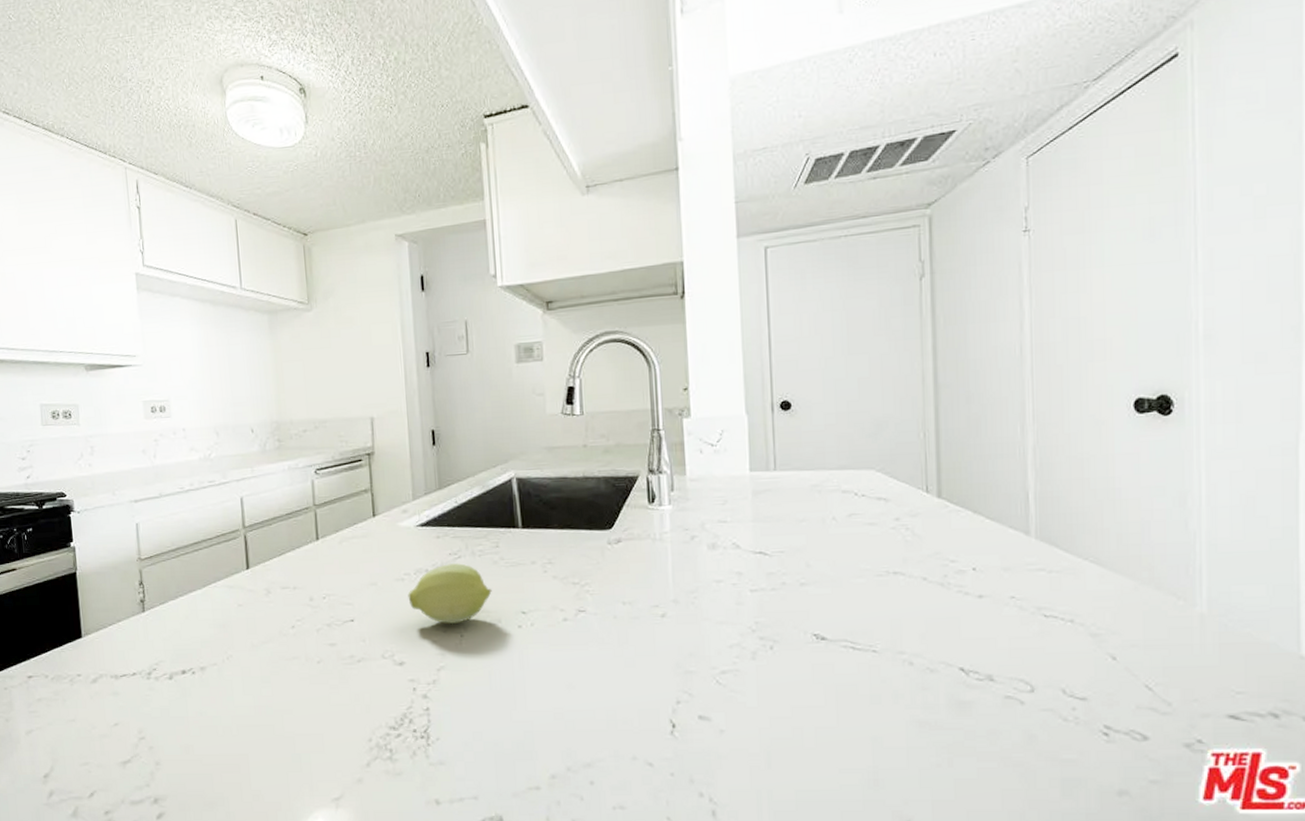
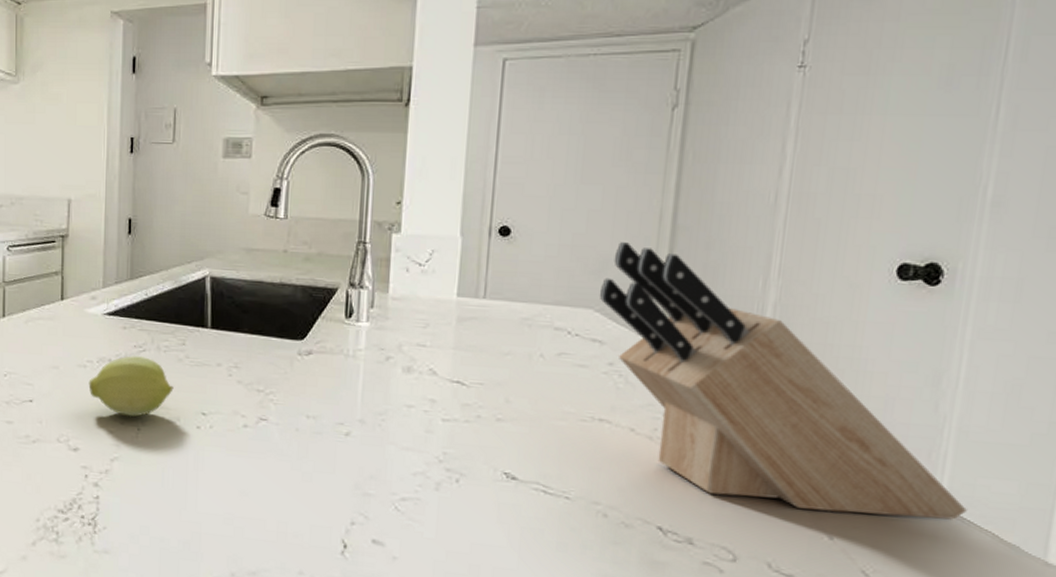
knife block: none [879,404,1226,635] -> present [600,242,967,520]

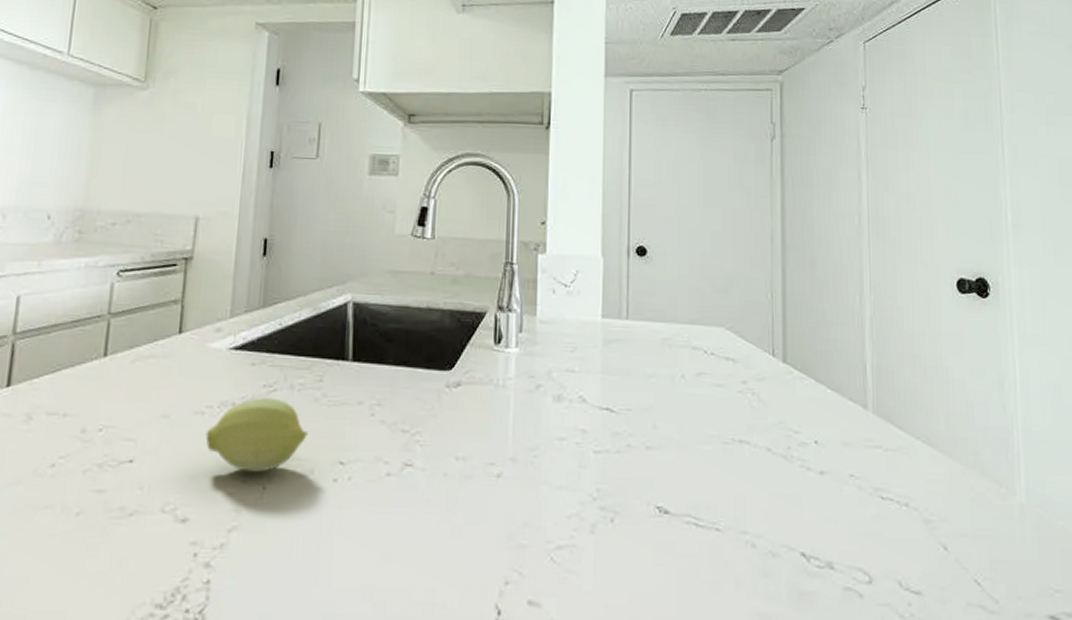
knife block: present [600,242,967,520] -> none [729,261,1043,521]

